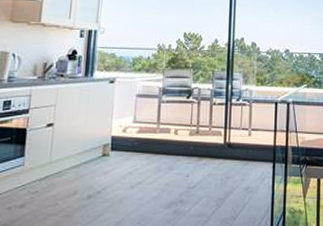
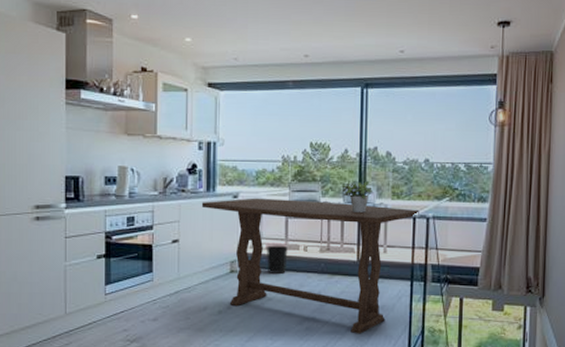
dining table: none [78,83,281,217] -> present [201,198,419,334]
wastebasket: none [138,128,159,158] -> present [267,245,288,275]
potted plant: none [211,68,239,98] -> present [341,180,372,213]

